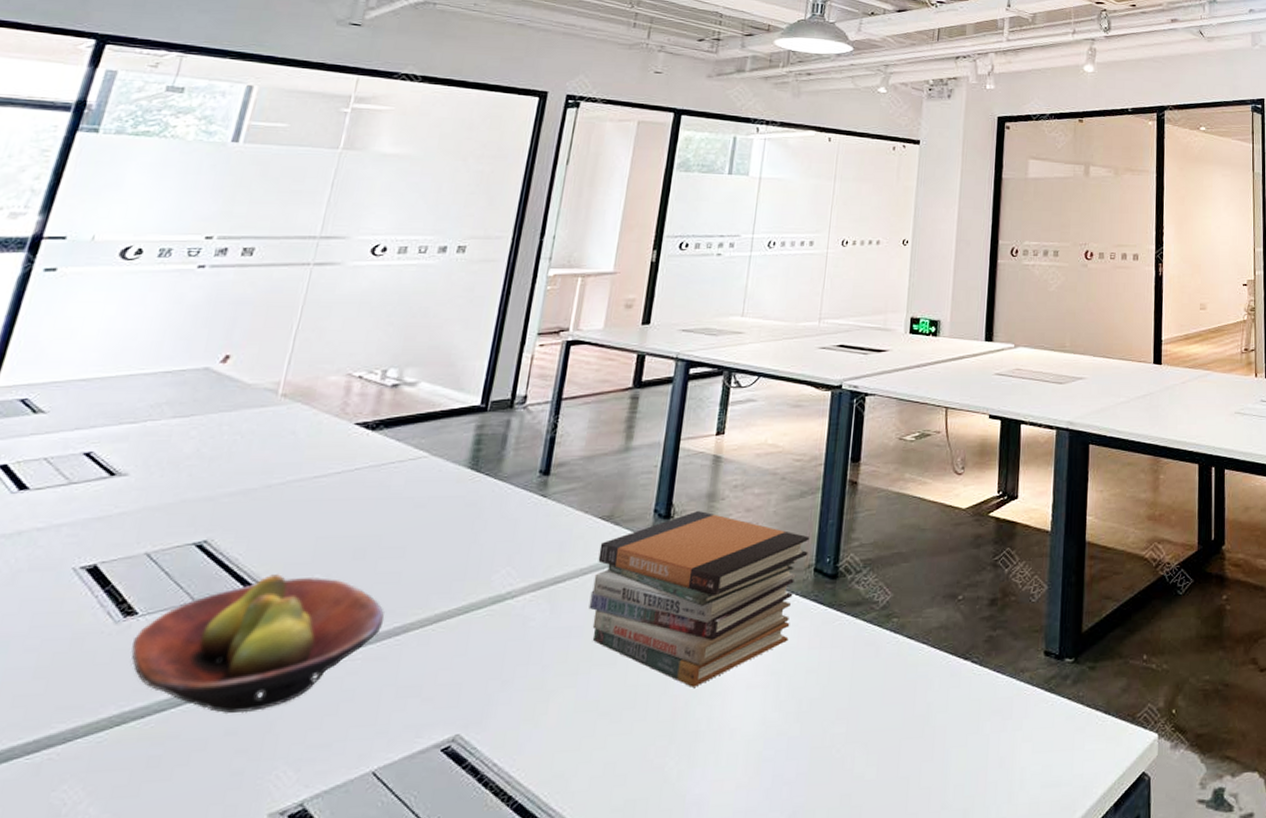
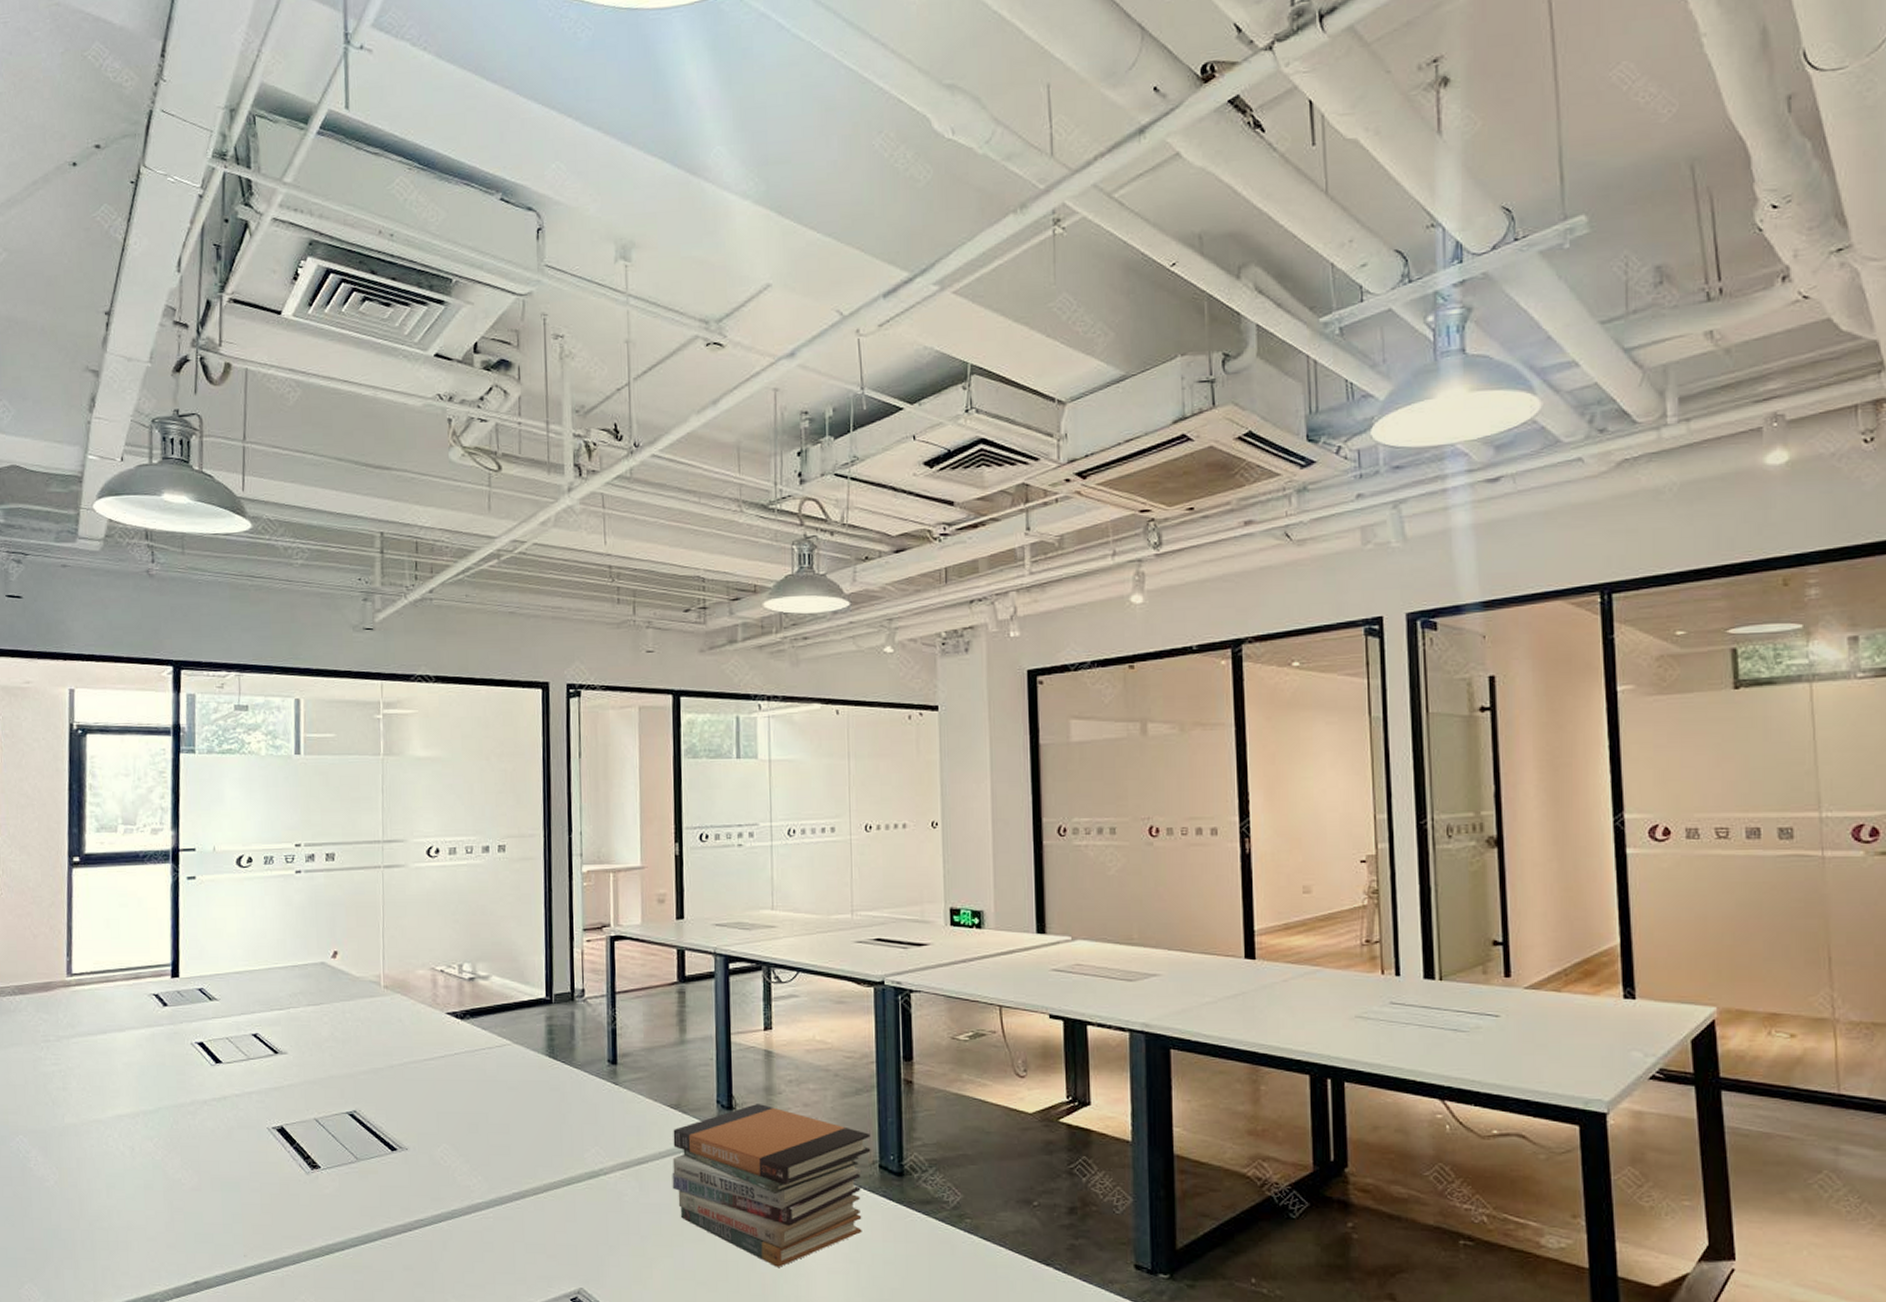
fruit bowl: present [131,573,385,715] -> none [323,1141,504,1254]

